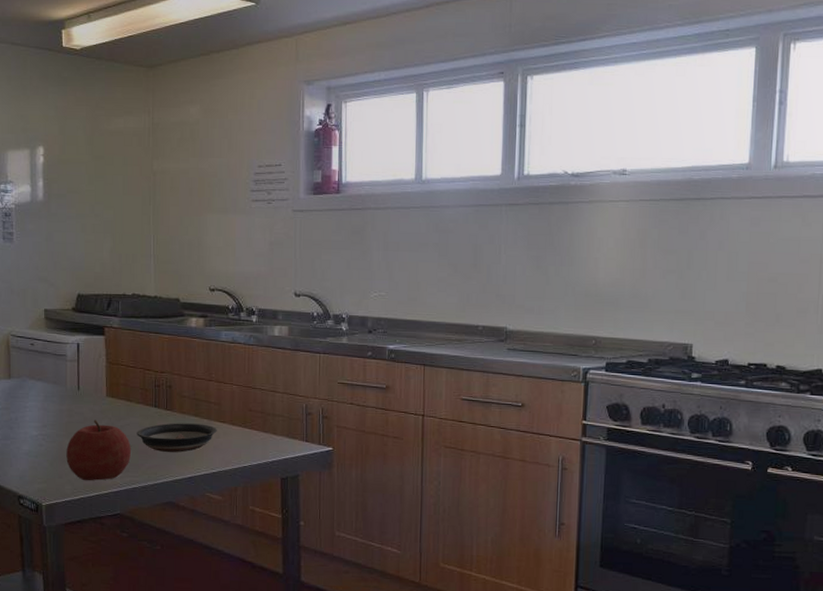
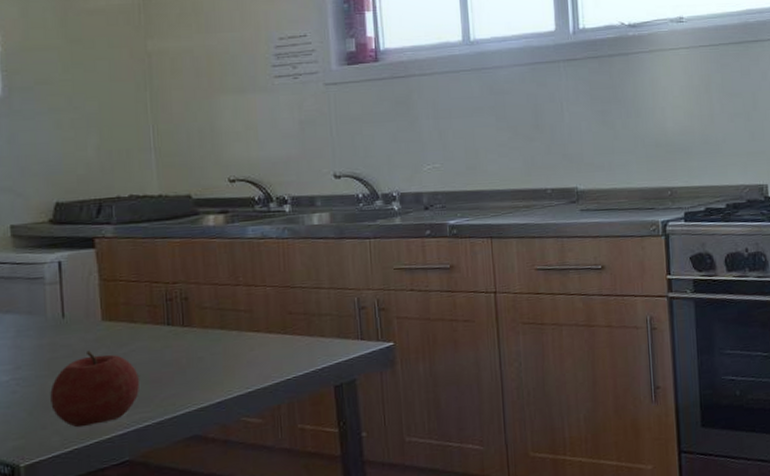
saucer: present [137,423,217,453] -> none [145,336,250,378]

